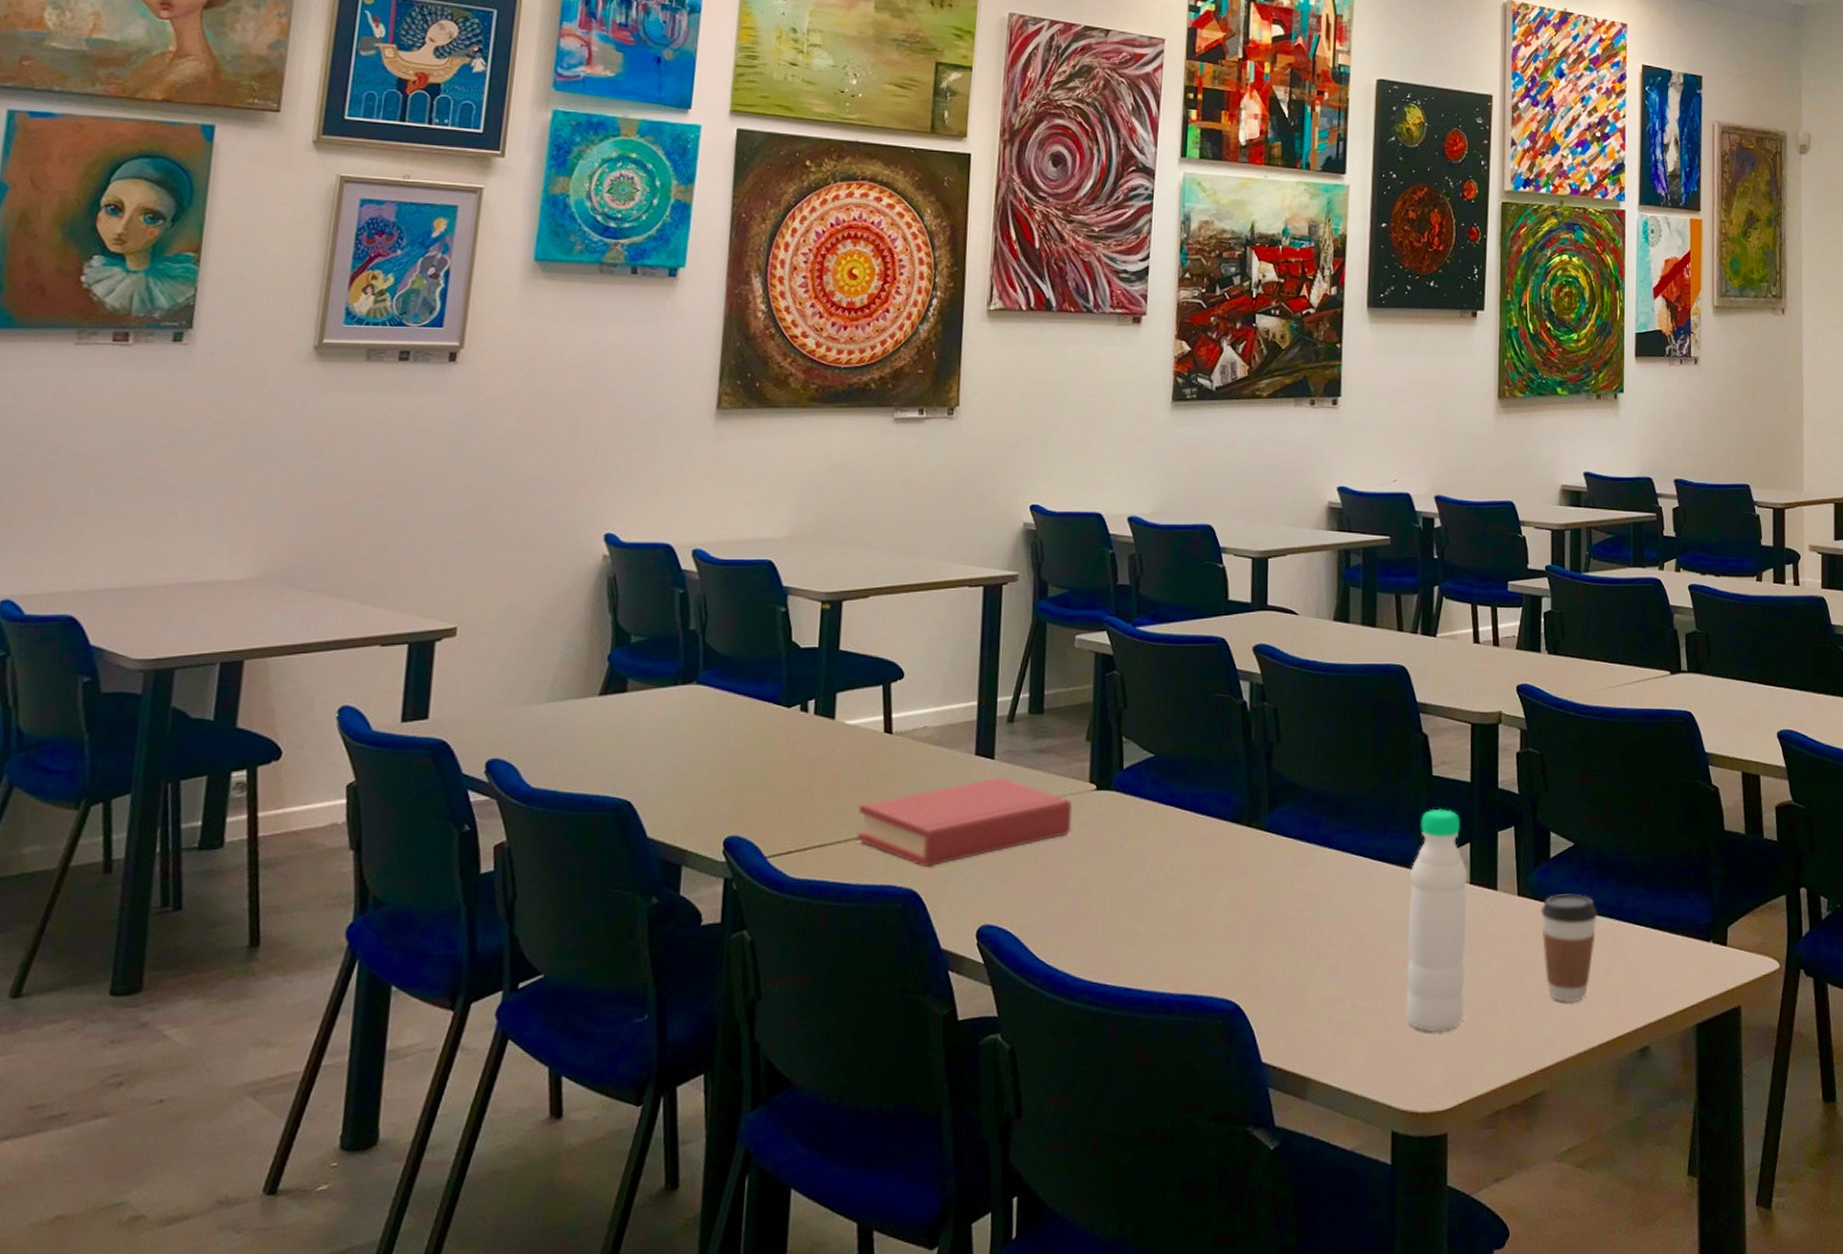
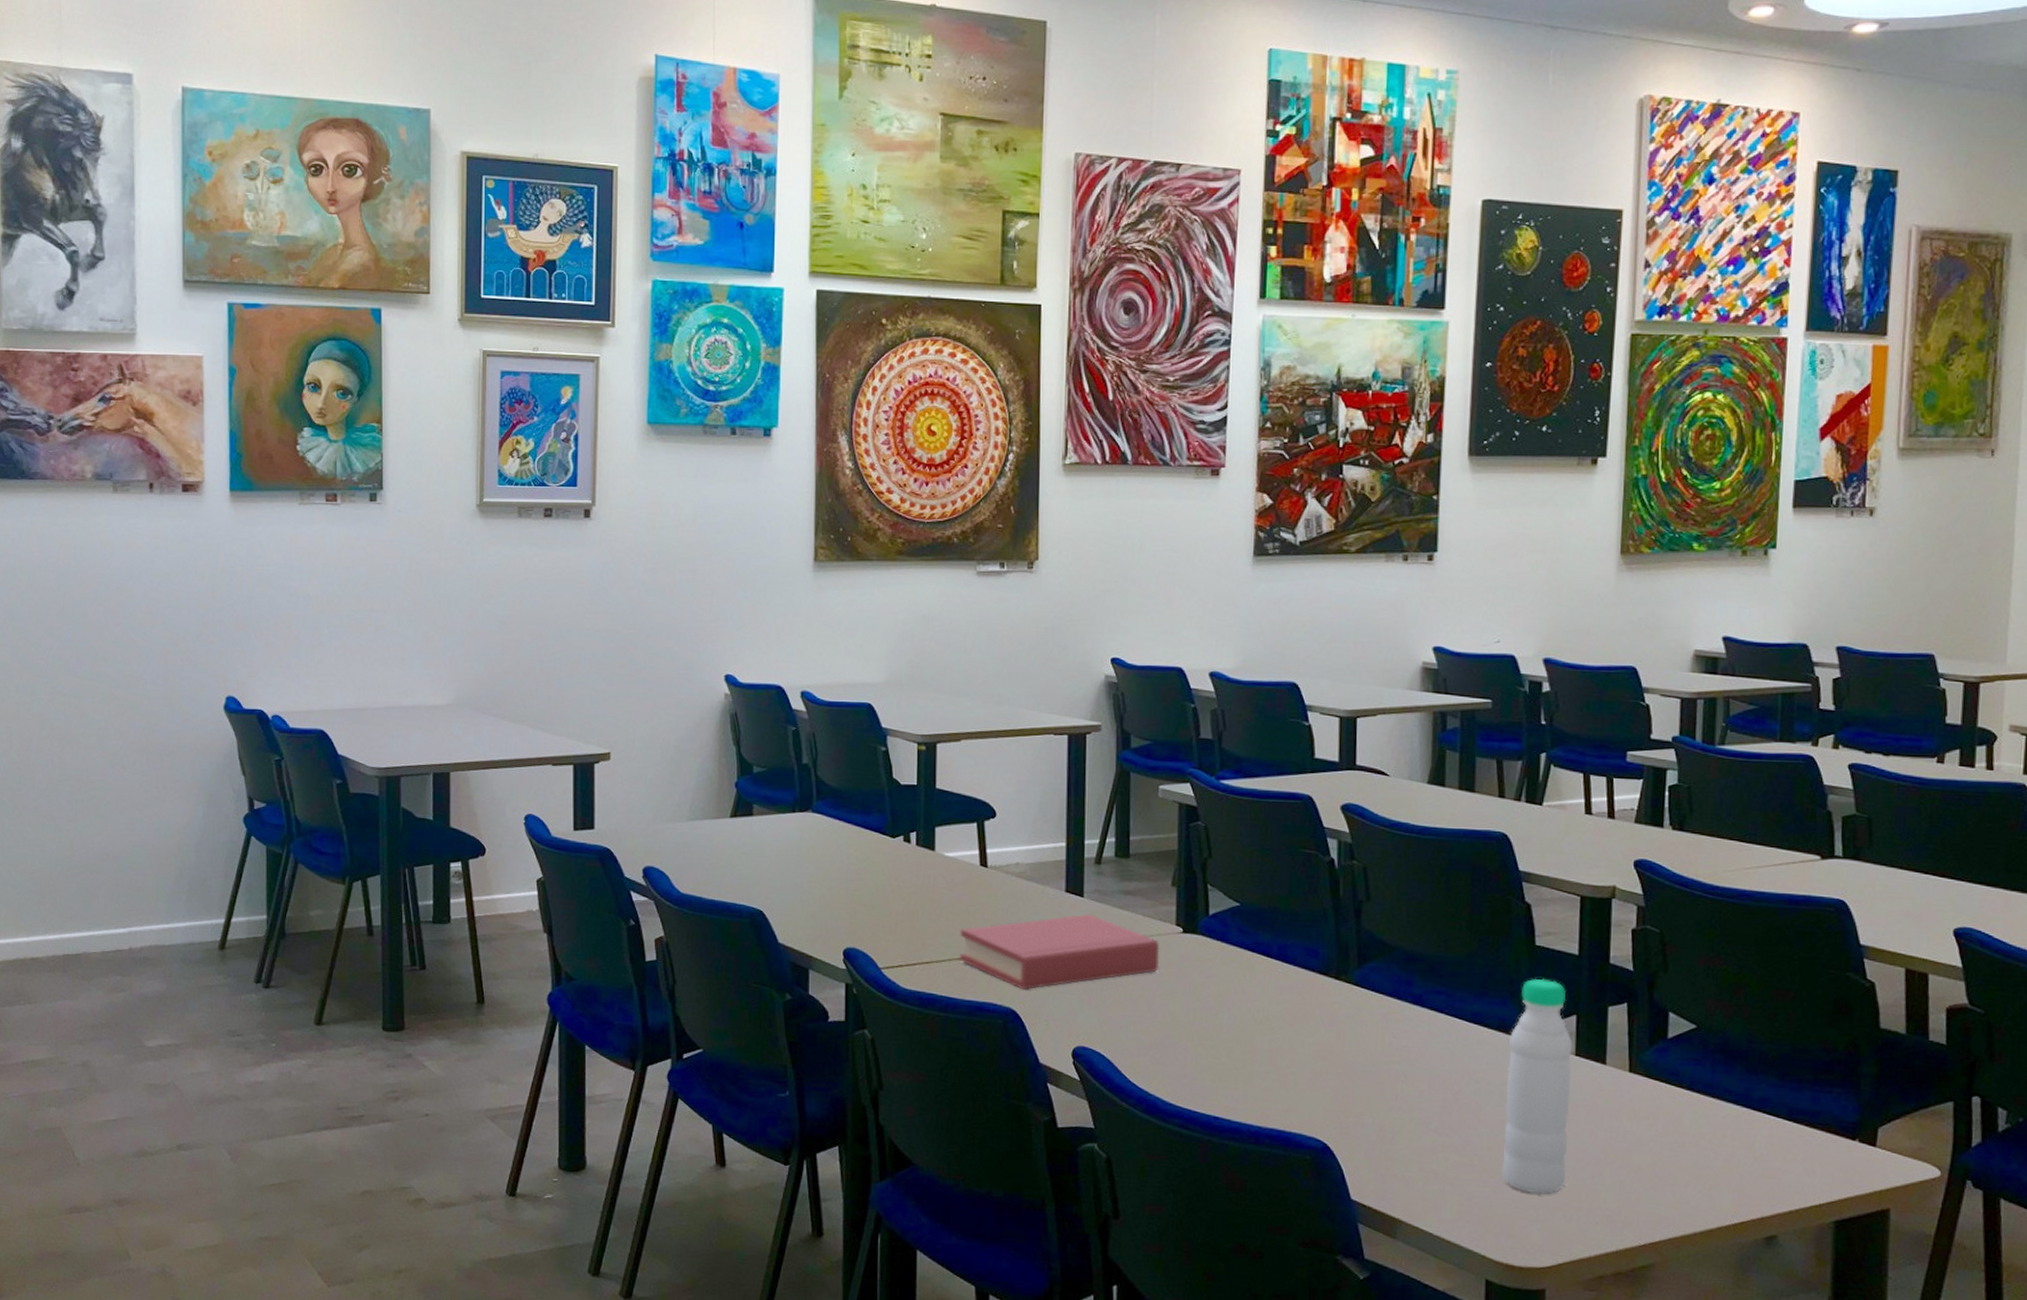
coffee cup: present [1541,894,1598,1002] -> none [1655,1075,1722,1183]

